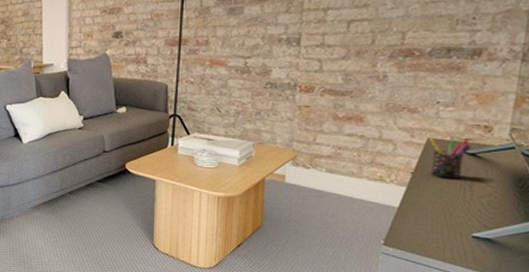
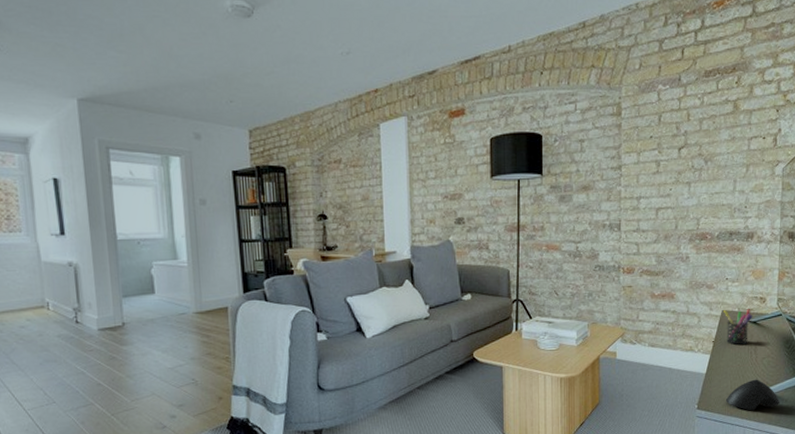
computer mouse: none [422,219,502,255] -> present [725,379,780,411]

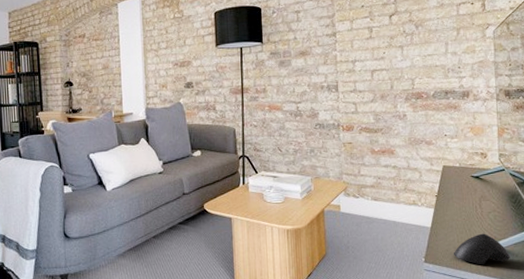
pen holder: present [723,309,753,345] -> none [444,164,475,200]

